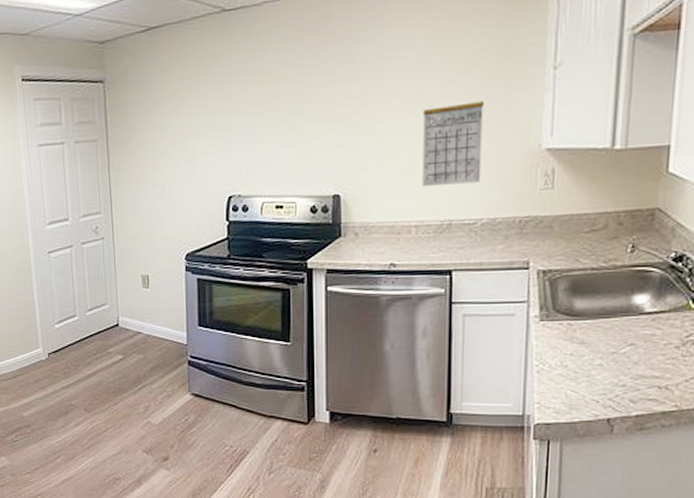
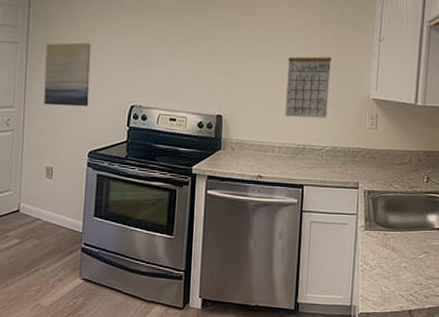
wall art: none [127,129,181,207] -> present [44,42,92,107]

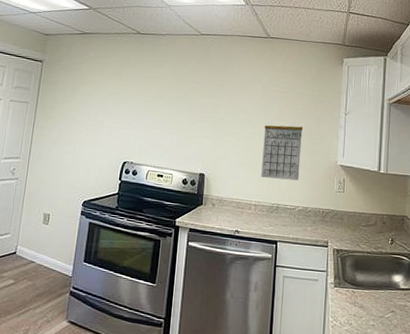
wall art: present [44,42,92,107] -> none [46,104,92,161]

